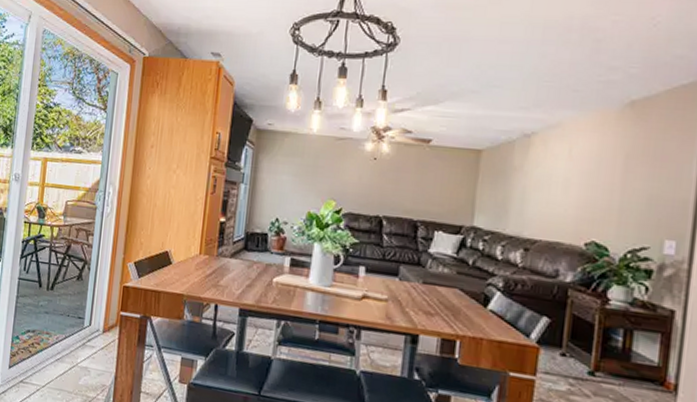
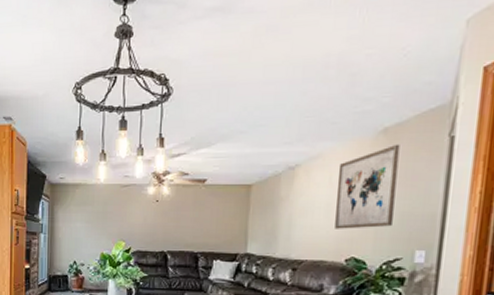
wall art: none [574,119,648,211] -> present [335,144,400,229]

